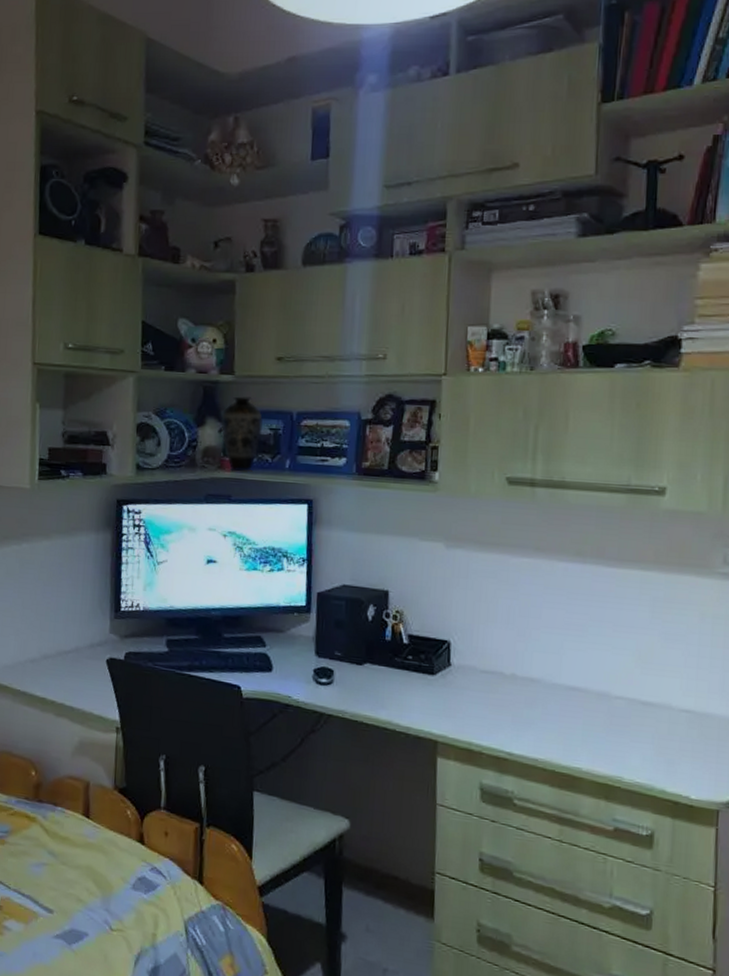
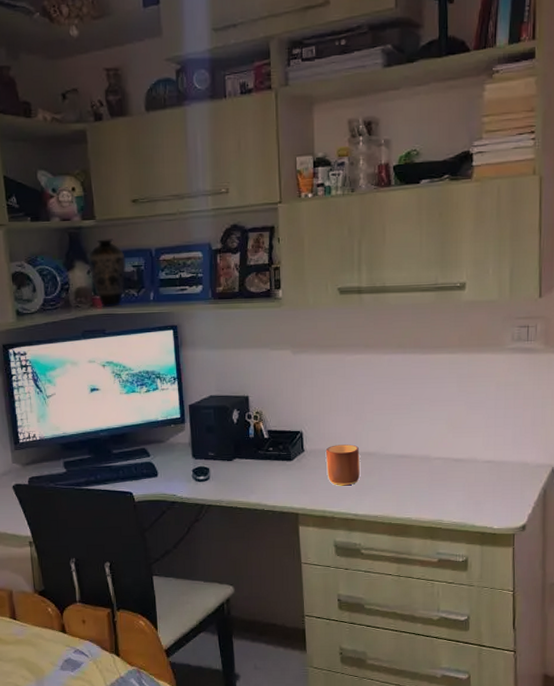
mug: none [477,663,520,716] -> present [325,444,360,486]

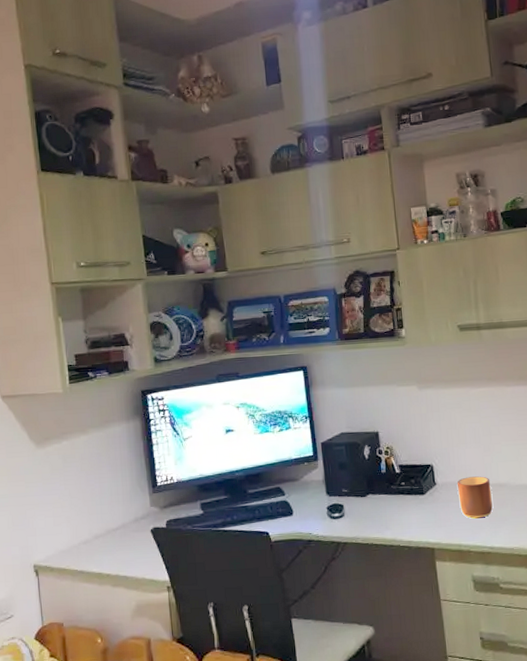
decorative vase: present [88,239,126,307] -> none [221,288,257,351]

